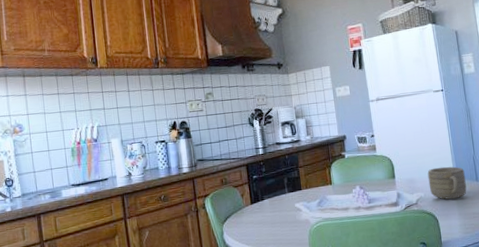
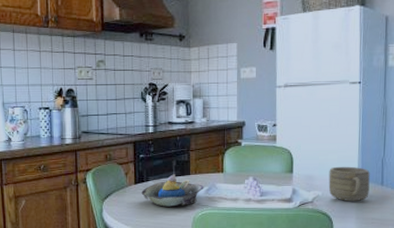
decorative bowl: none [258,191,316,223] -> present [141,174,204,207]

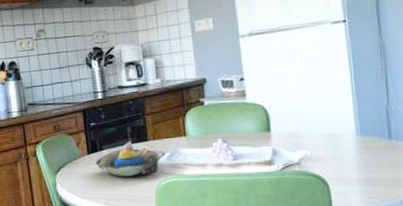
mug: present [328,166,370,201] -> none [316,119,374,160]

